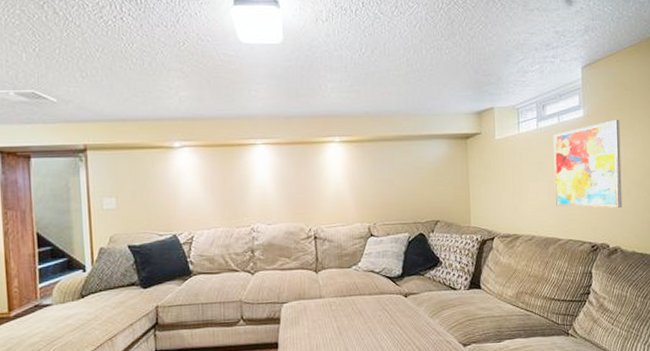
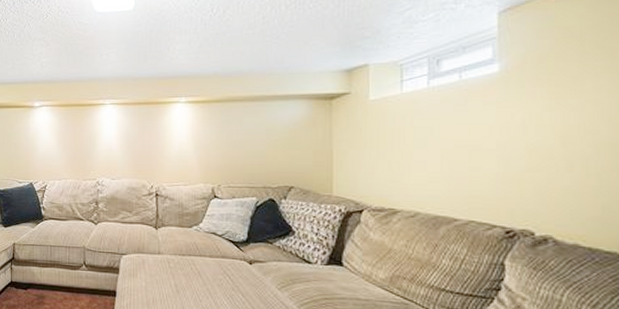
wall art: present [553,120,622,208] -> none [451,75,559,186]

